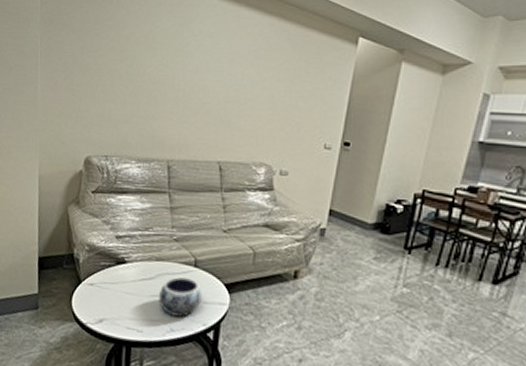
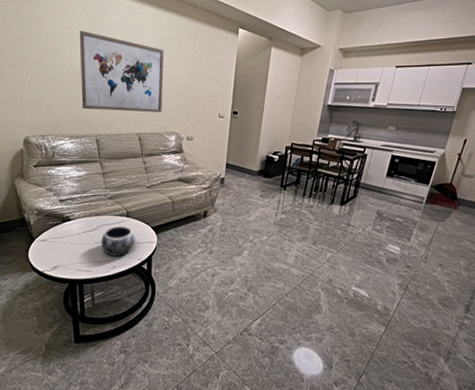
wall art: none [155,36,261,138] -> present [79,31,164,113]

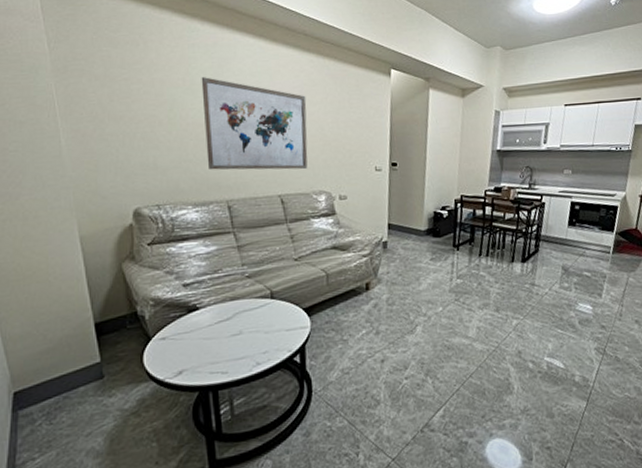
decorative bowl: present [101,226,135,256] -> none [239,310,284,351]

